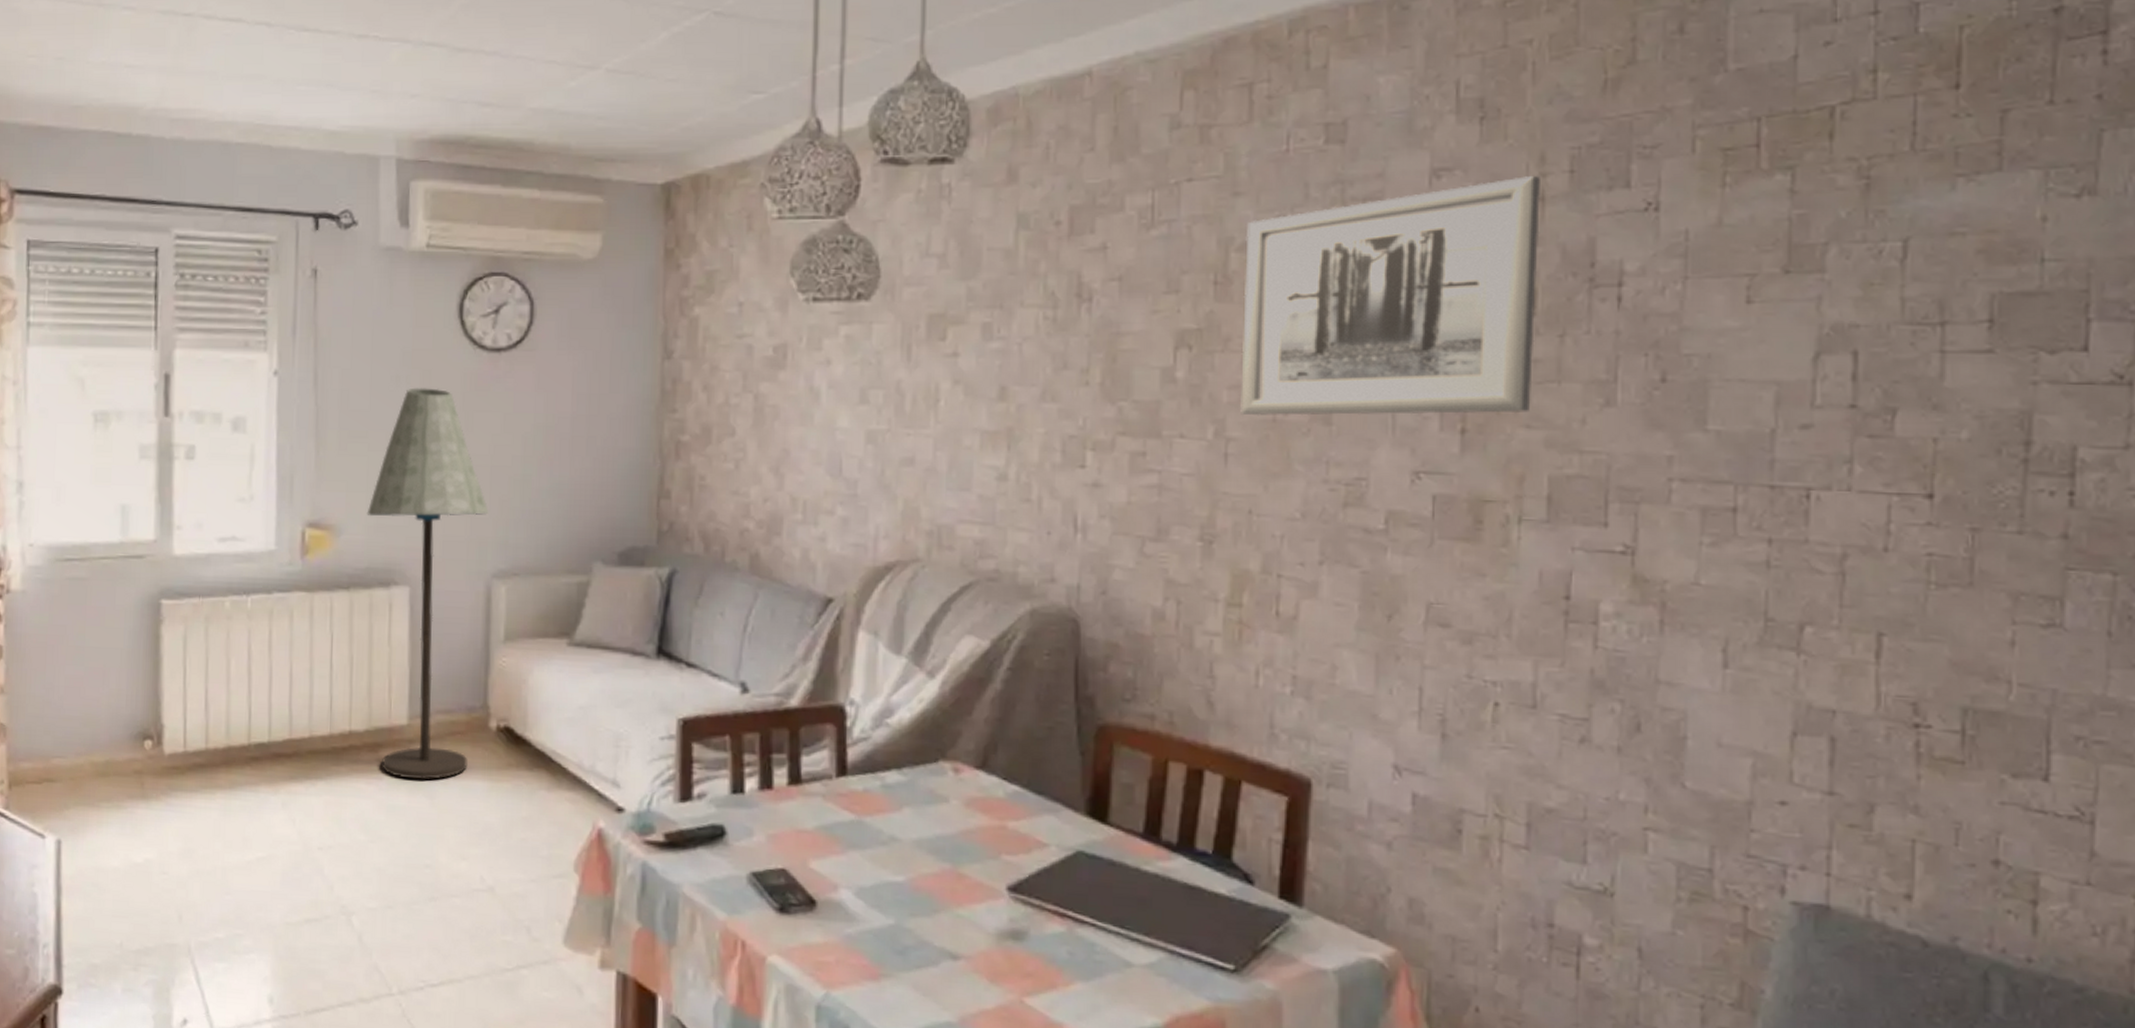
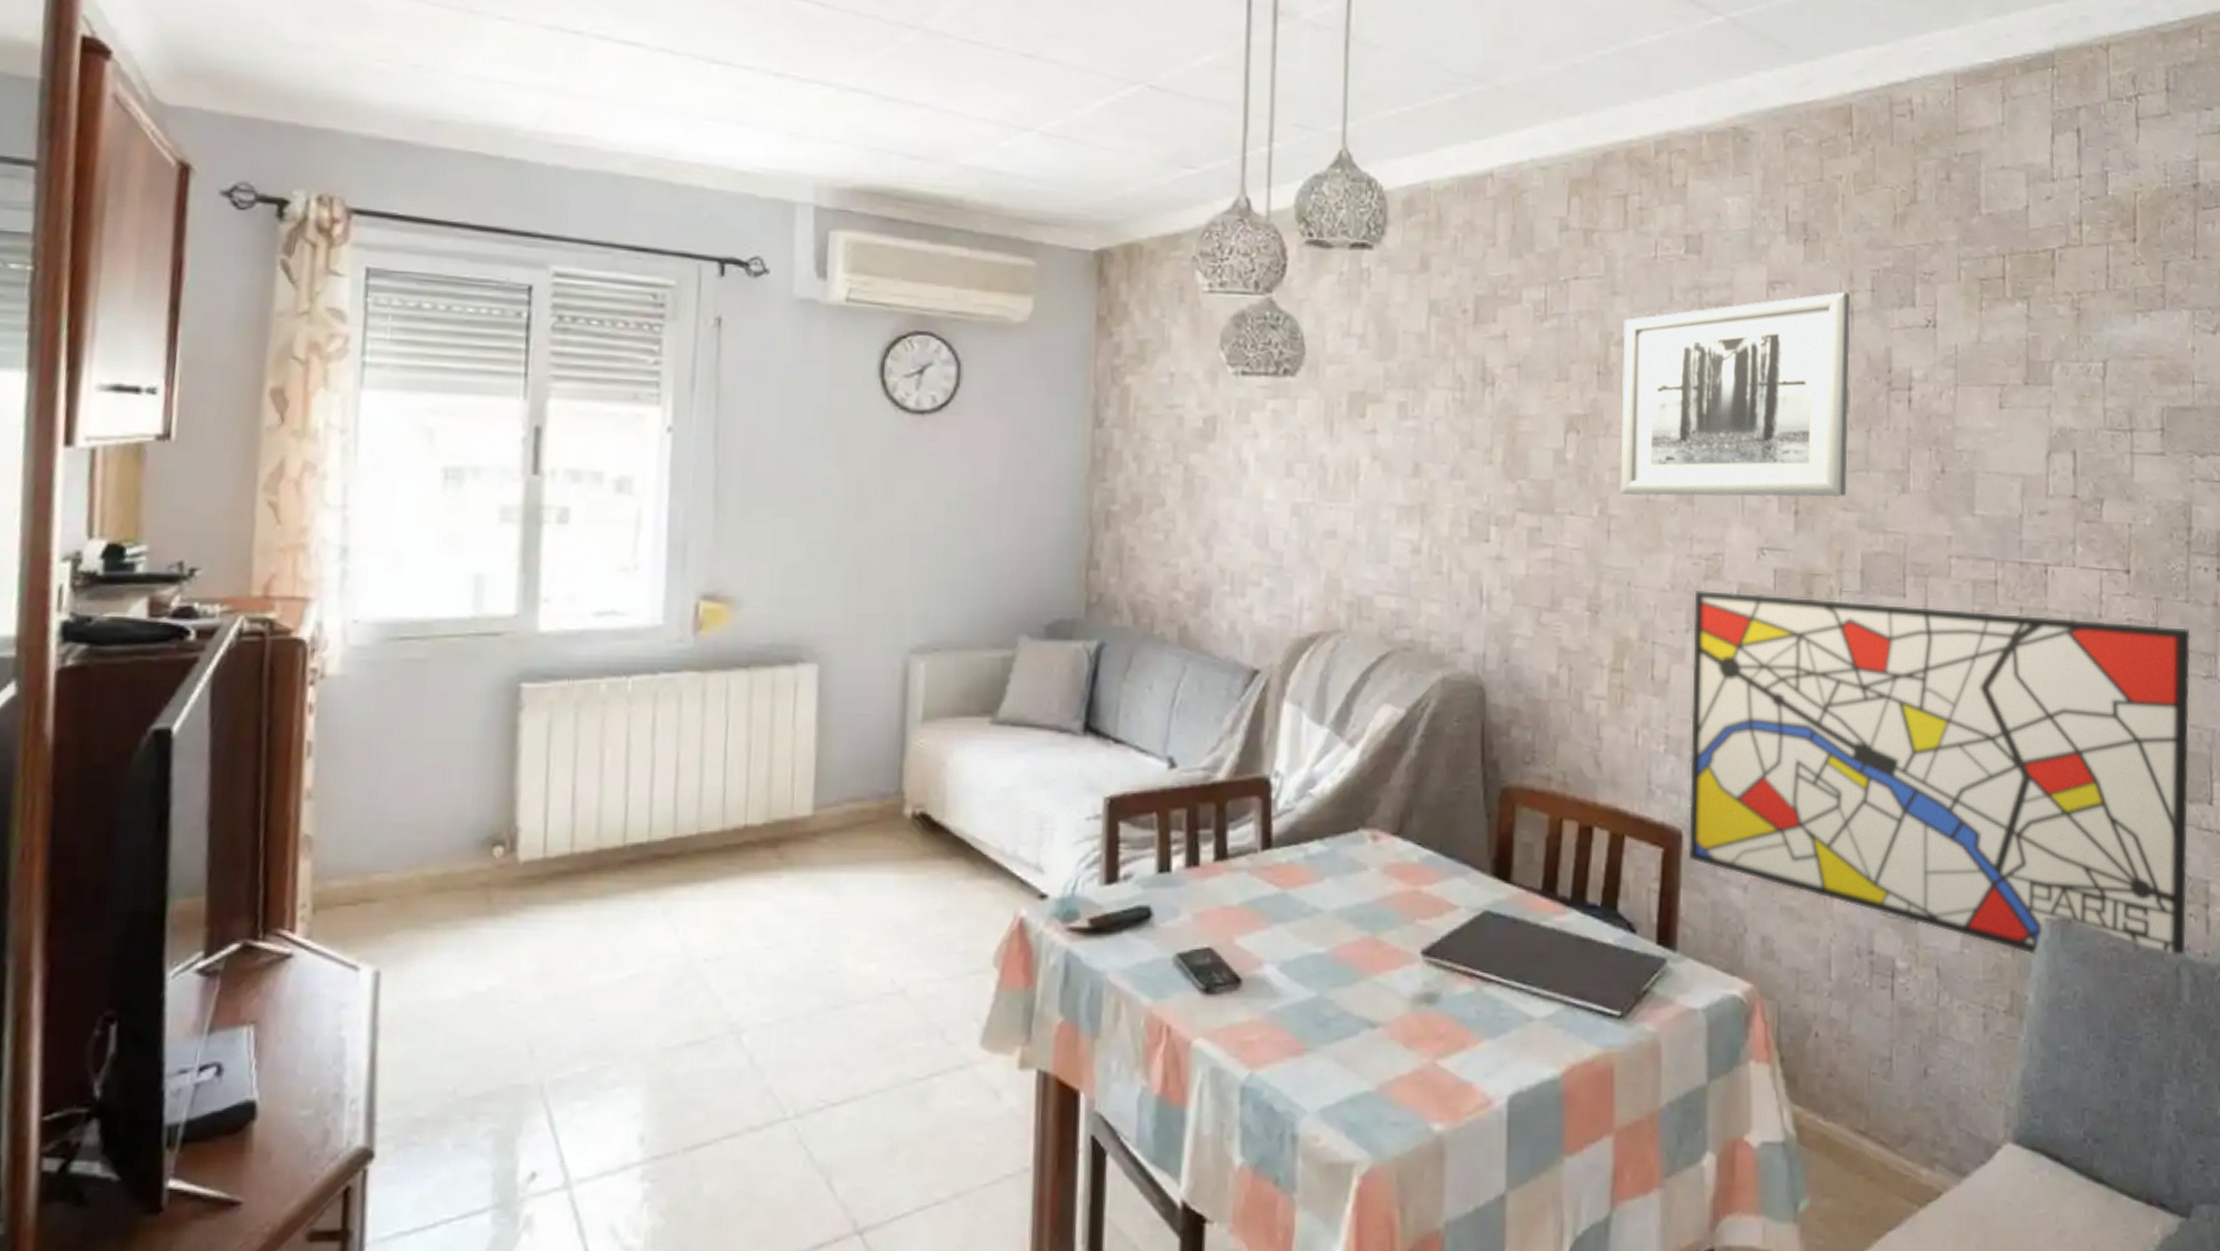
floor lamp: present [366,387,489,779] -> none [771,449,908,875]
wall art: none [1318,518,2024,962] -> present [1688,589,2191,958]

